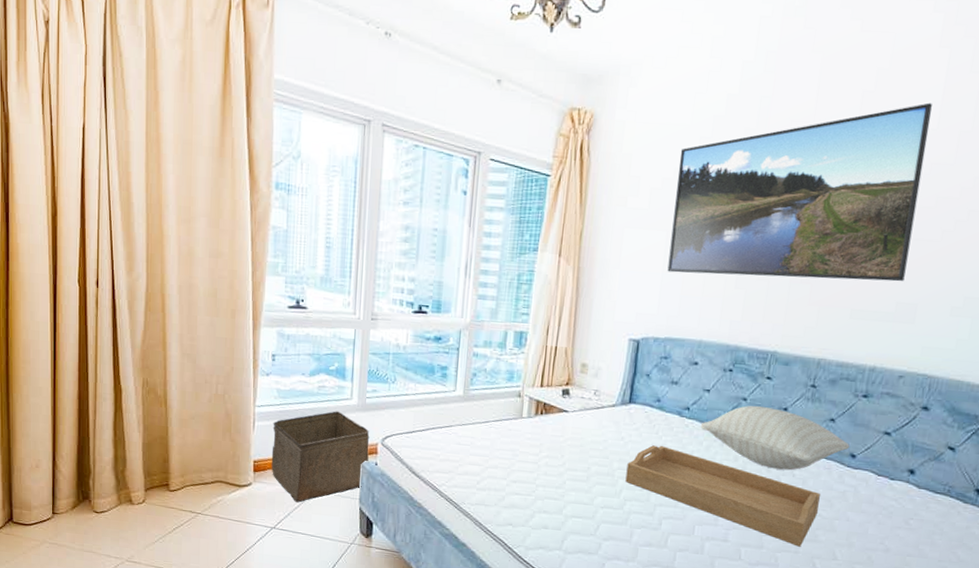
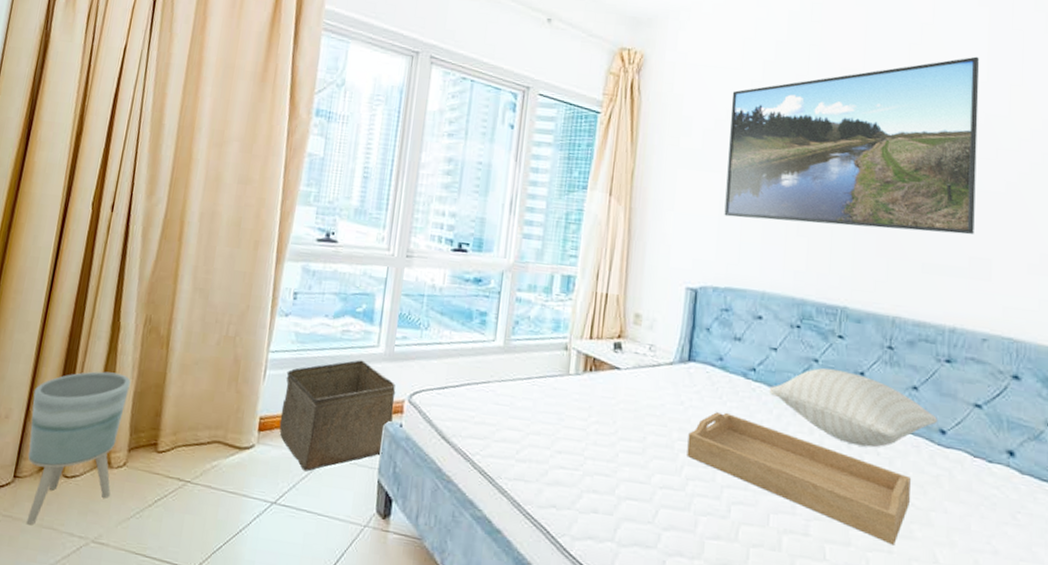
planter: none [56,427,138,550] -> present [26,371,131,525]

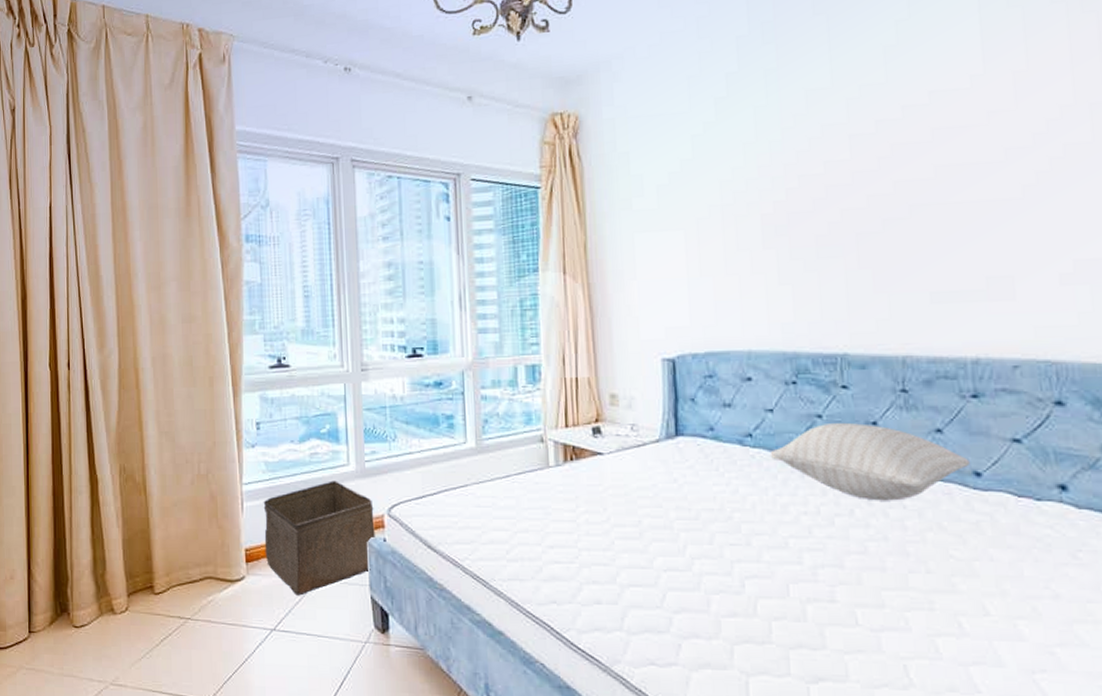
planter: present [26,371,131,525] -> none [31,524,119,675]
serving tray: present [687,412,911,545] -> none [687,484,948,602]
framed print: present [724,56,980,235] -> none [683,46,989,276]

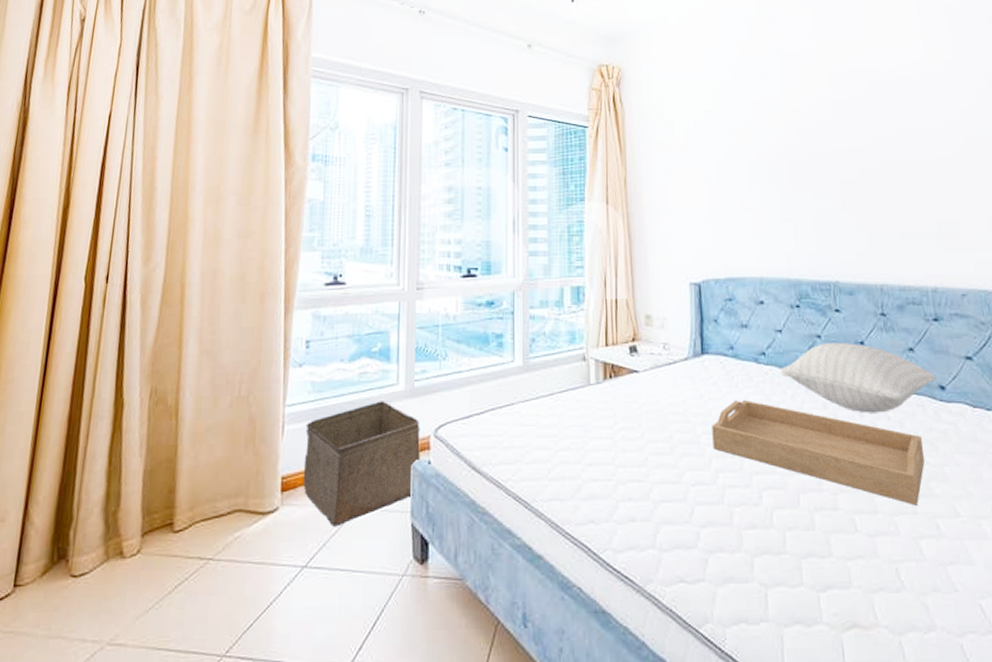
serving tray: none [687,484,948,602] -> present [712,399,925,506]

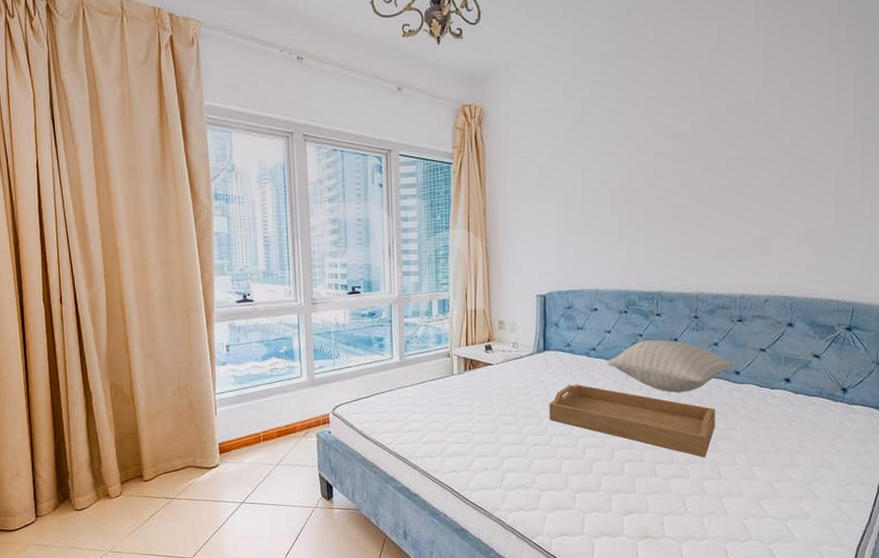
storage bin: present [303,401,420,527] -> none [233,389,322,477]

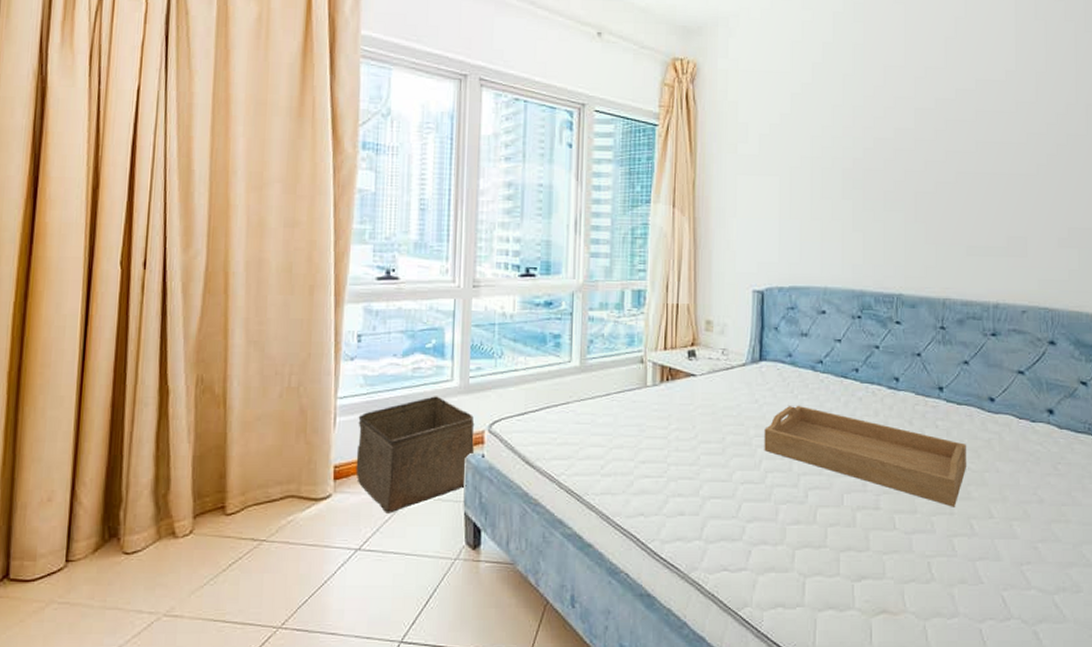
storage bin: none [233,389,322,477] -> present [355,396,475,514]
pillow: present [607,339,733,393] -> none [836,353,986,421]

